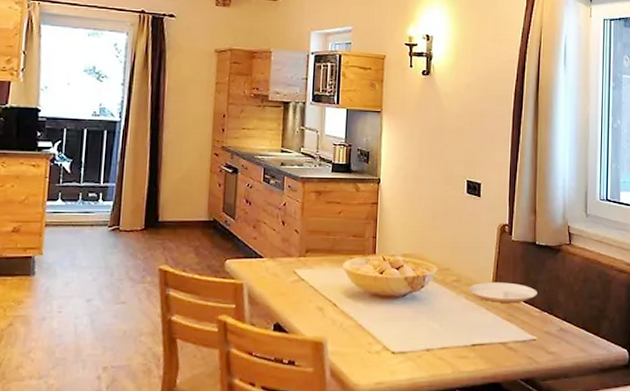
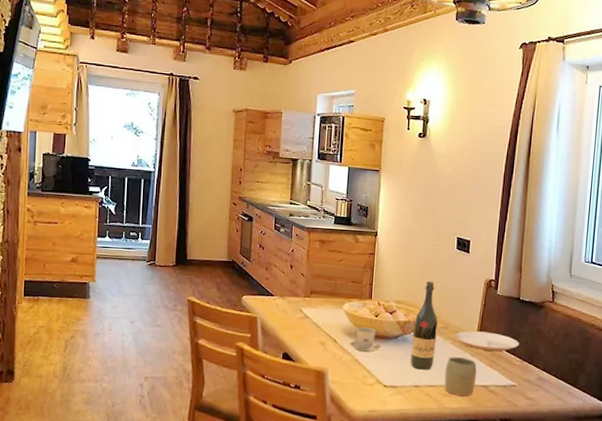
teacup: none [351,286,388,315] -> present [349,327,381,352]
wine bottle: none [420,230,450,330] -> present [410,281,438,370]
mug: none [459,312,494,357] -> present [444,356,477,397]

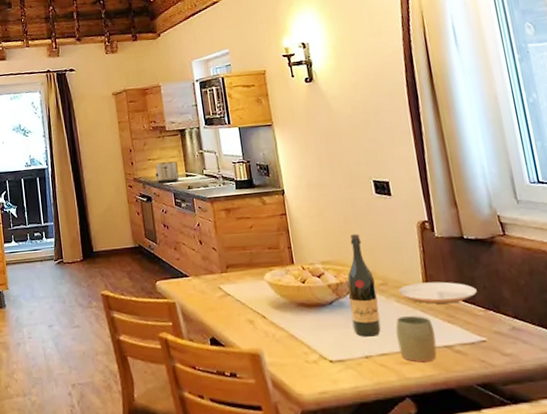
toaster: none [261,186,285,208] -> present [155,161,180,184]
teacup: present [349,327,381,352] -> none [279,296,316,325]

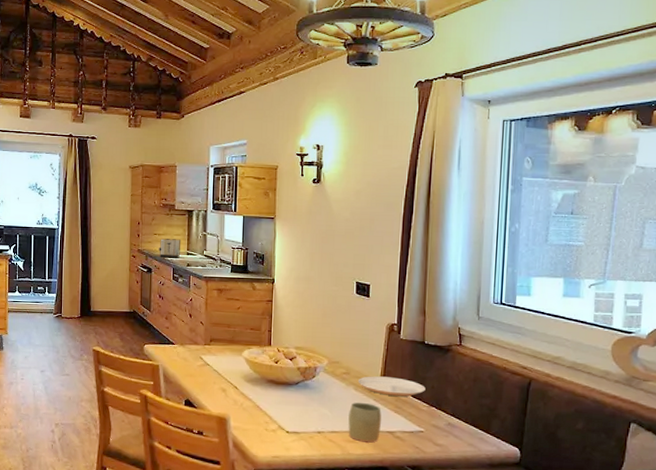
wine bottle: present [347,233,382,337] -> none [312,326,340,416]

